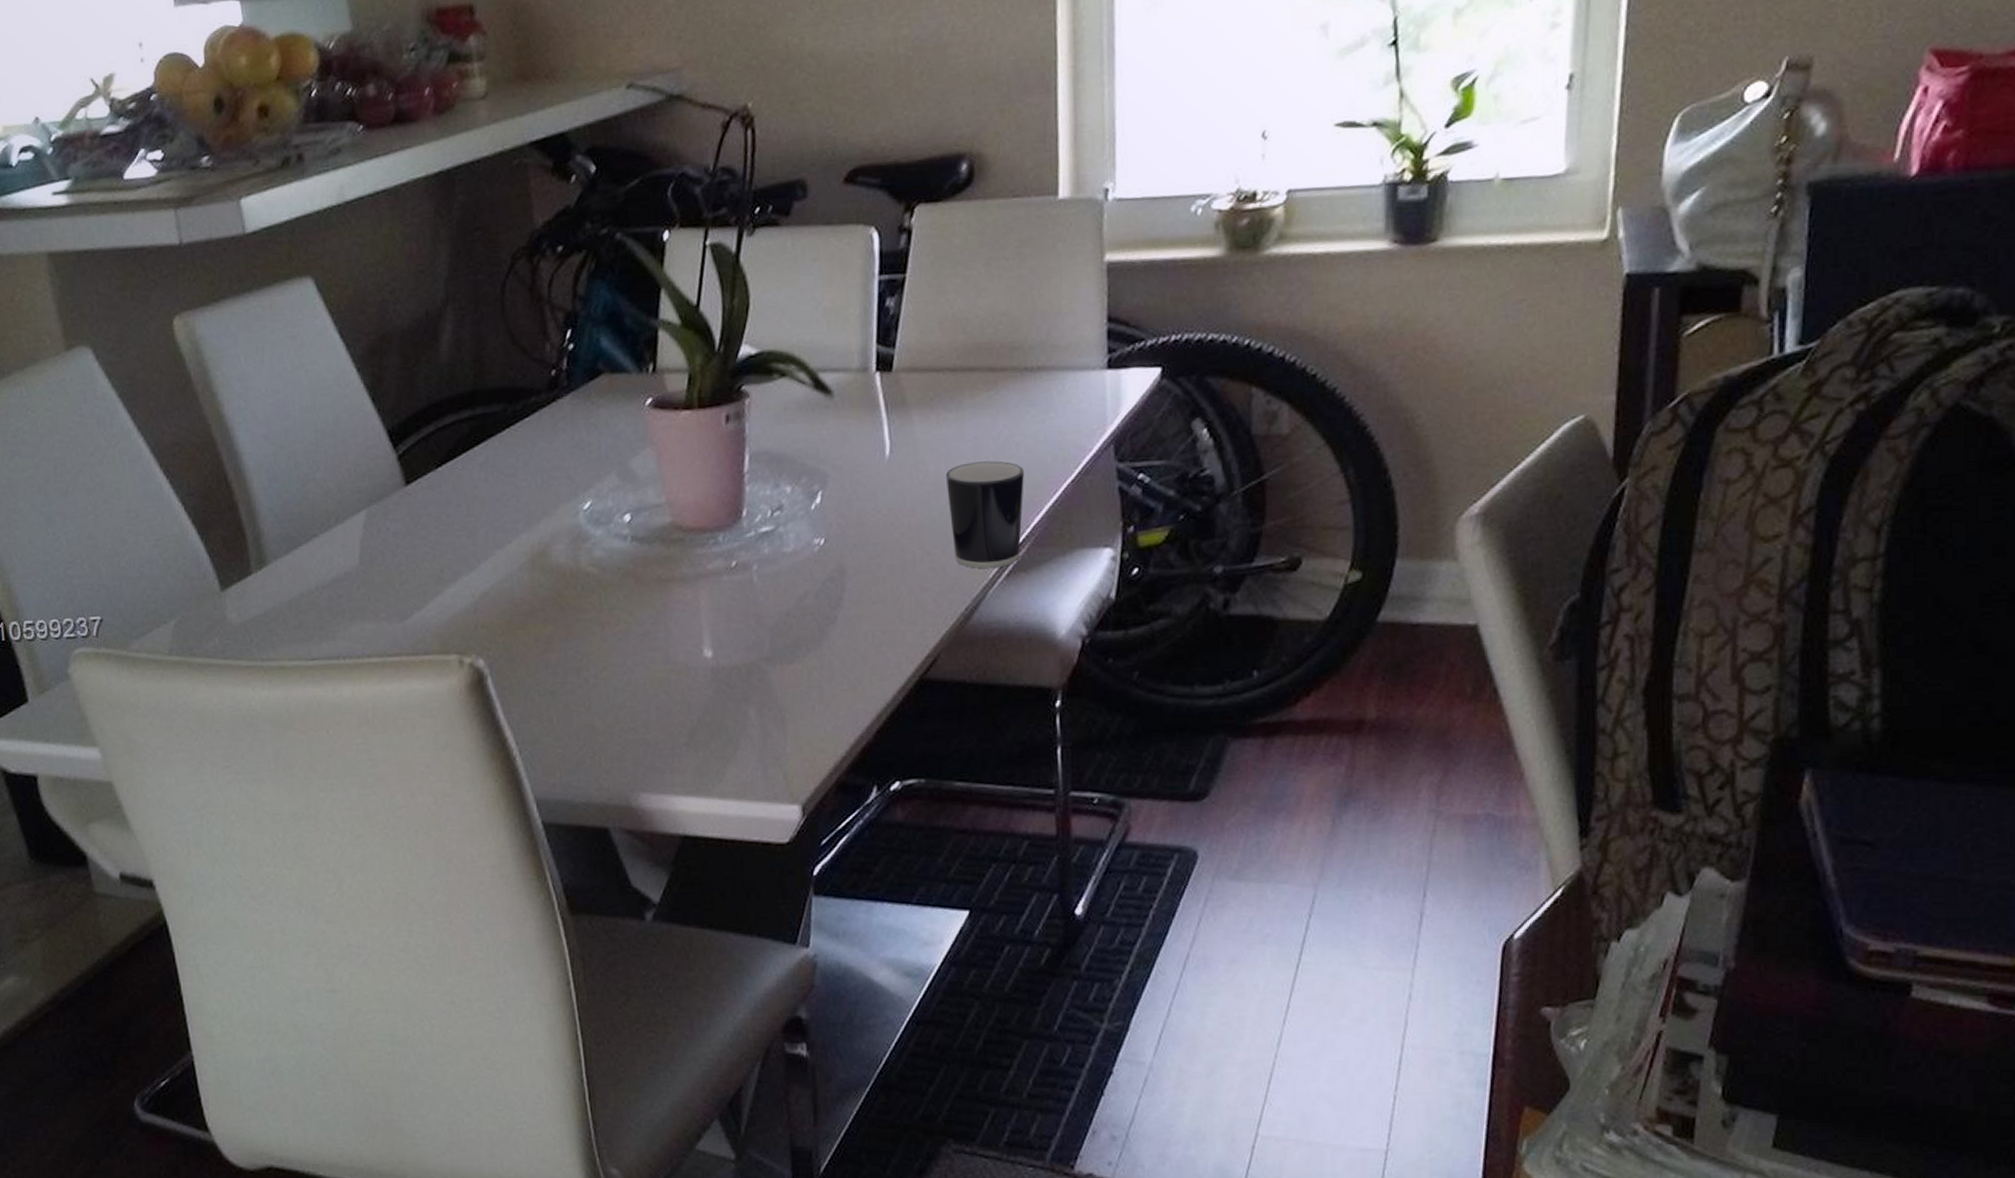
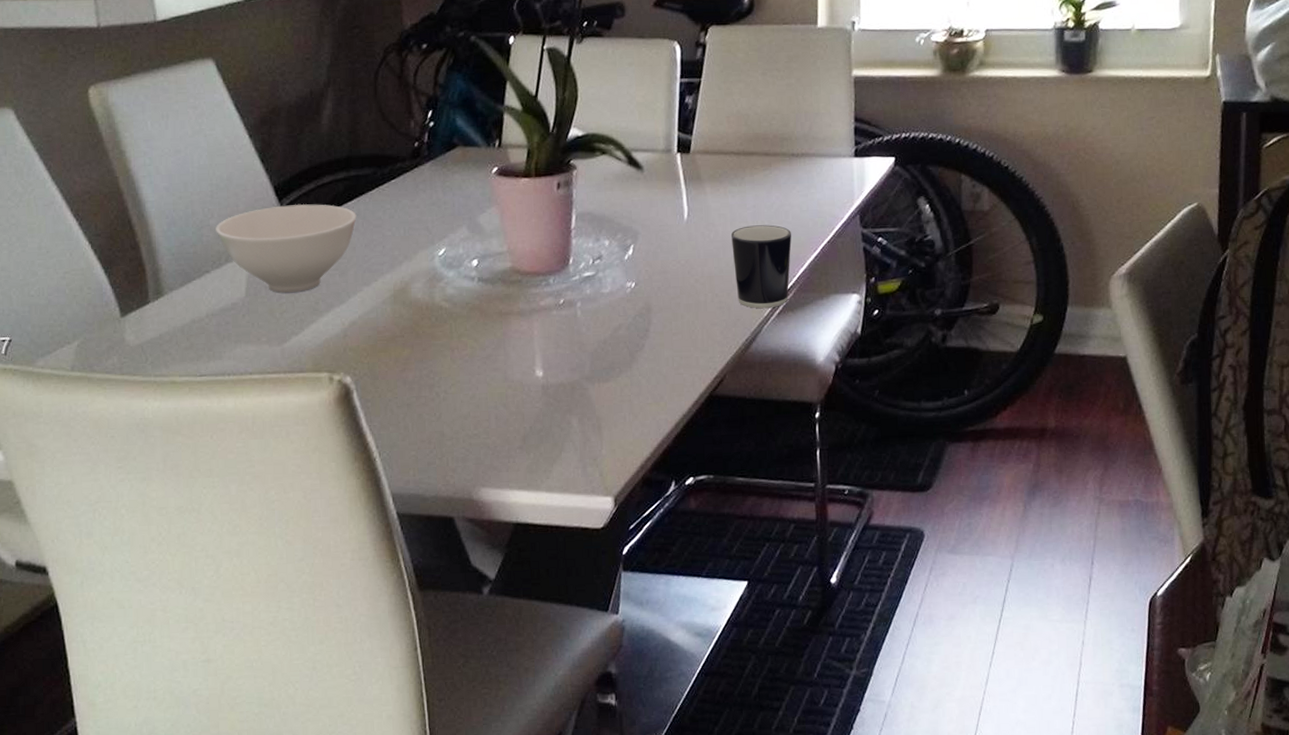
bowl: none [322,450,485,559] -> present [216,204,357,293]

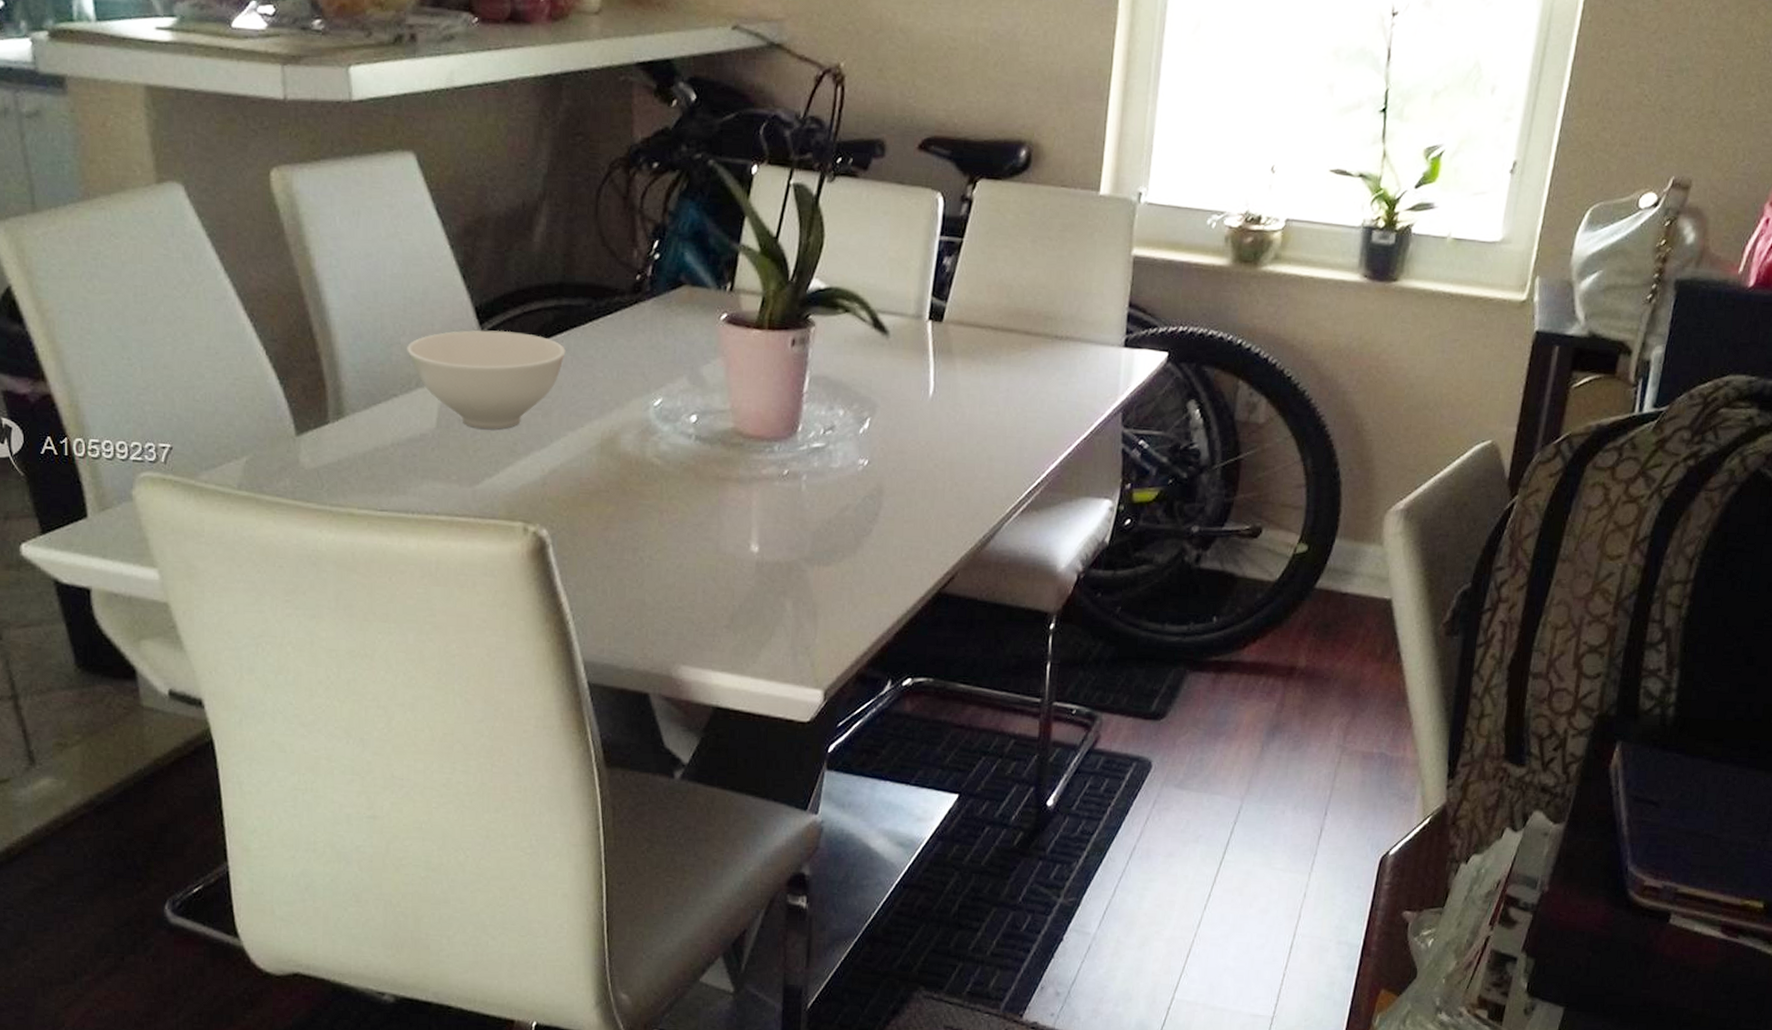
mug: present [730,225,792,309] -> none [978,411,1046,505]

